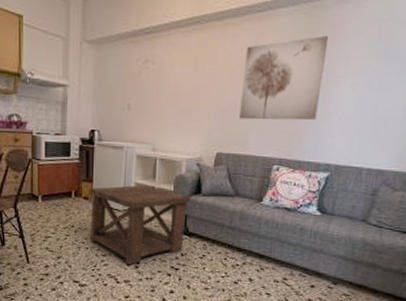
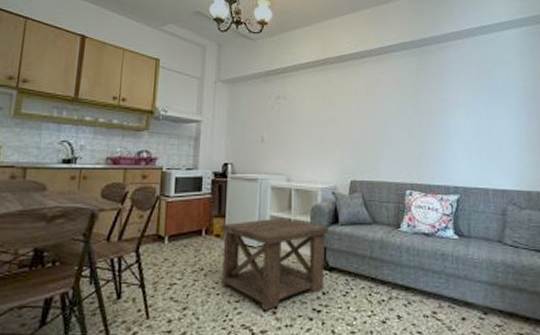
wall art: present [239,35,329,121] -> none [368,73,439,148]

